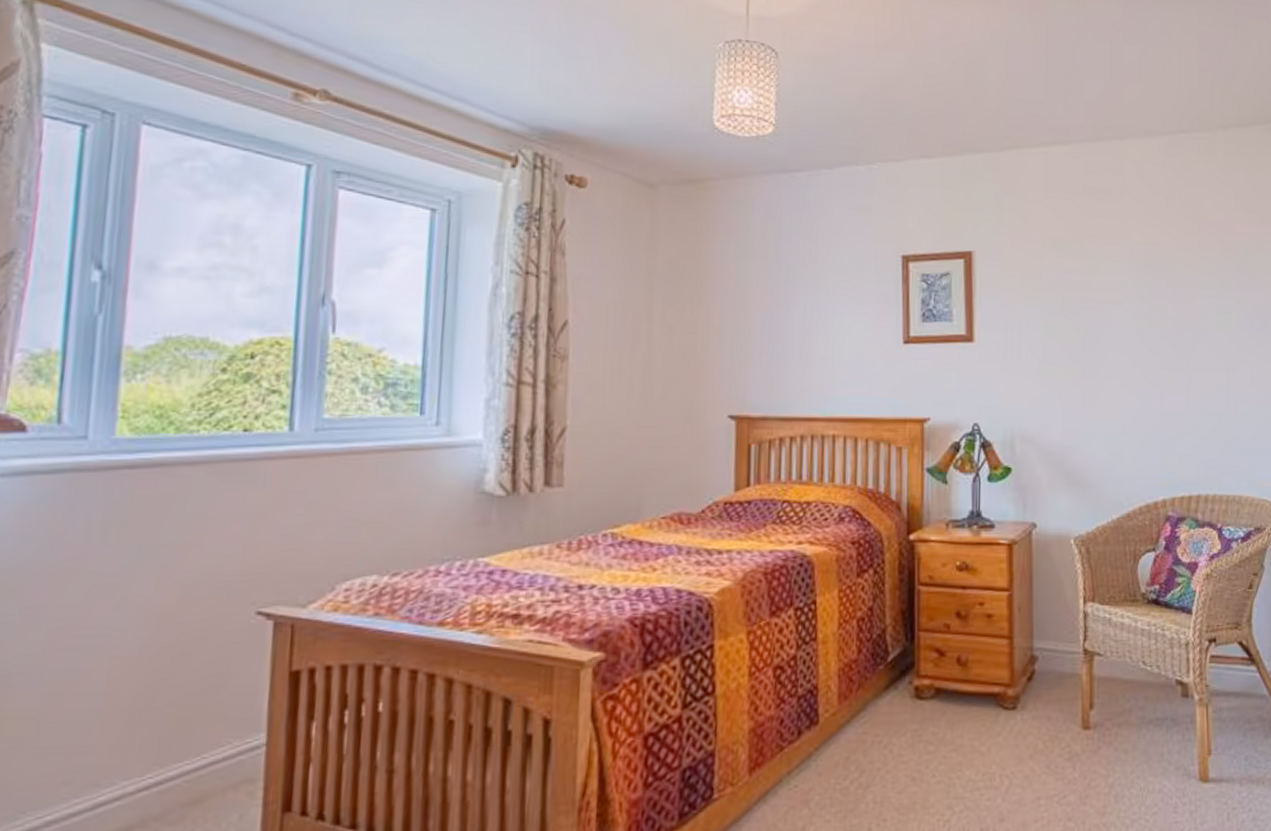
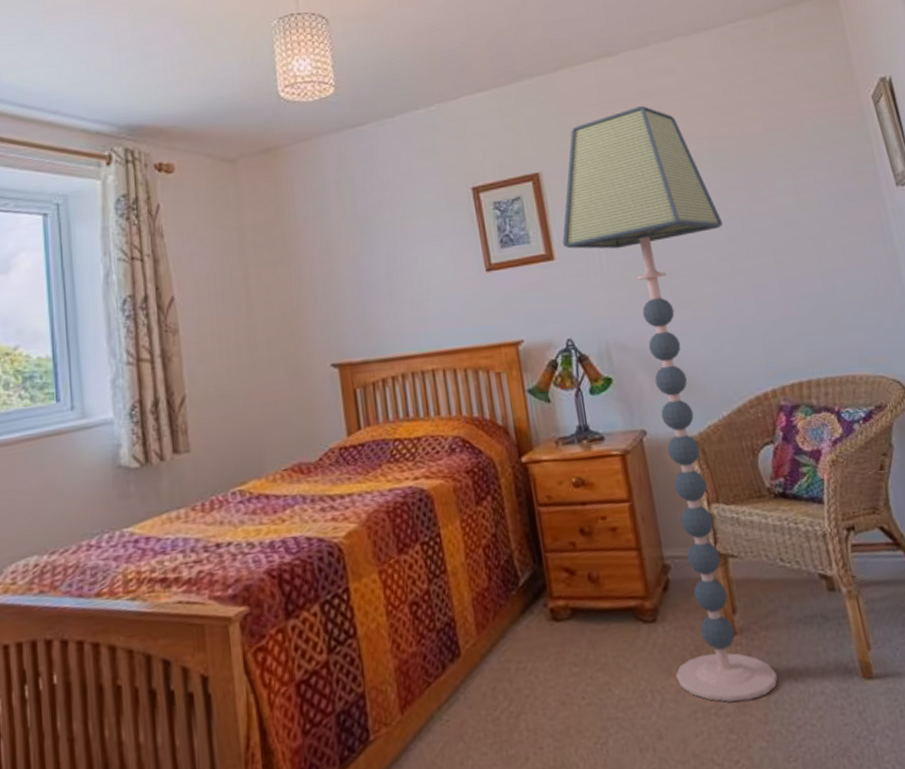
floor lamp: none [985,201,1143,793] -> present [562,106,778,703]

